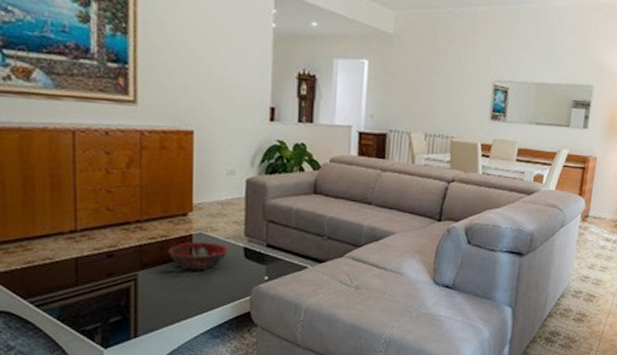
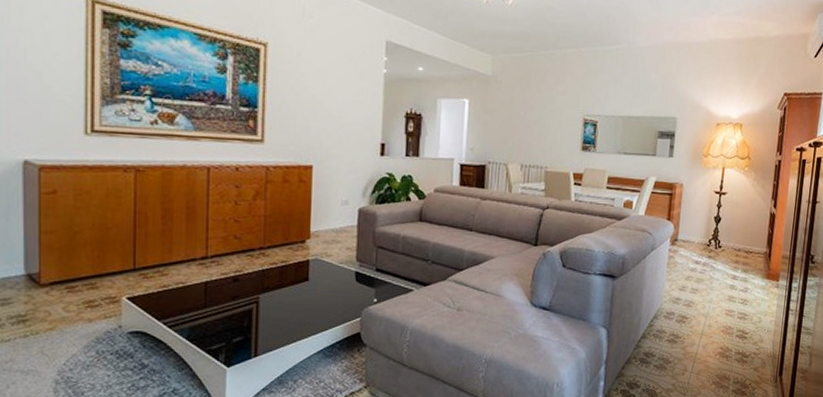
decorative bowl: present [168,241,228,271] -> none [287,266,341,294]

